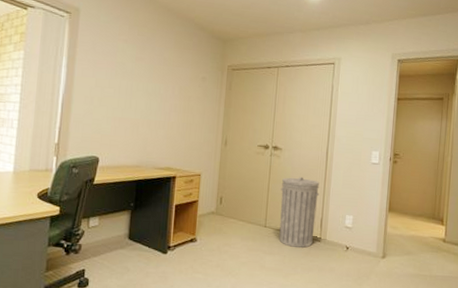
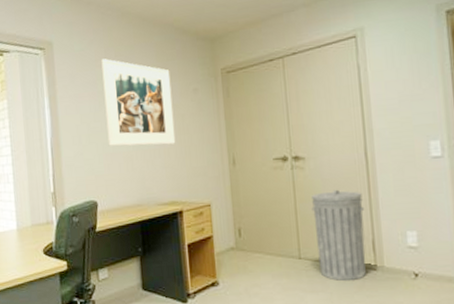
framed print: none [118,35,185,120] -> present [101,58,176,146]

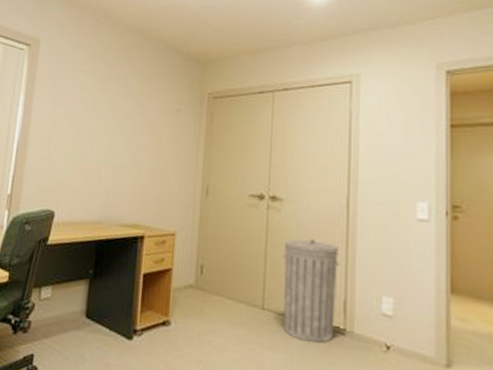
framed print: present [101,58,176,146] -> none [77,64,155,163]

